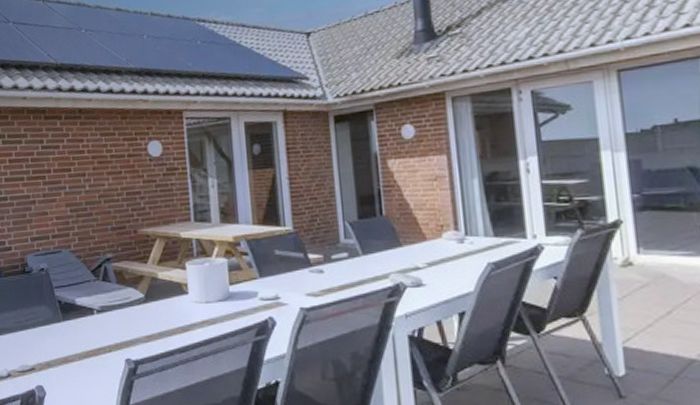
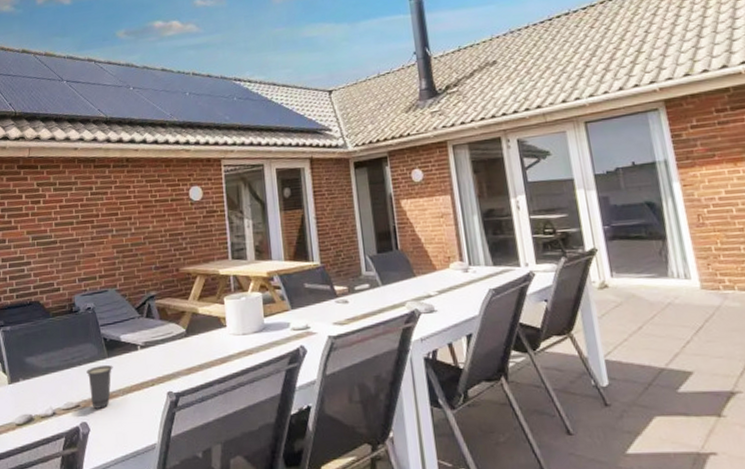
cup: none [41,329,69,373] -> present [86,365,113,409]

